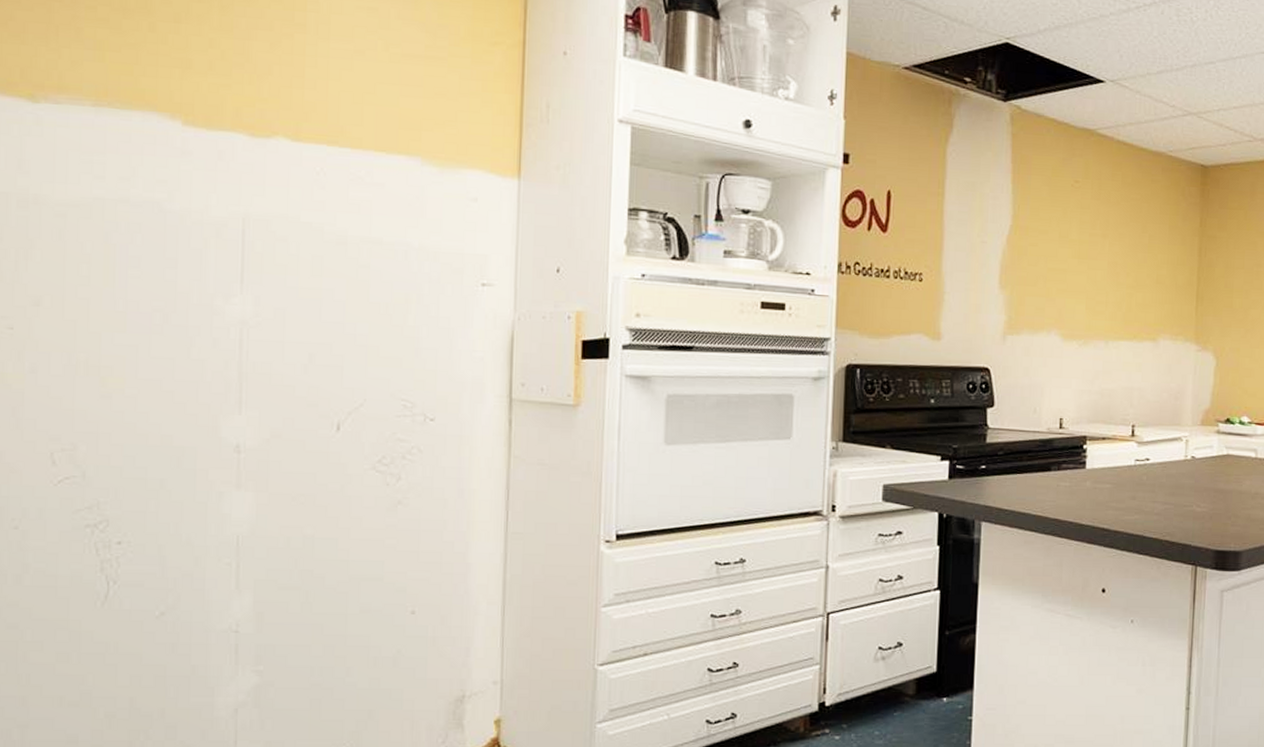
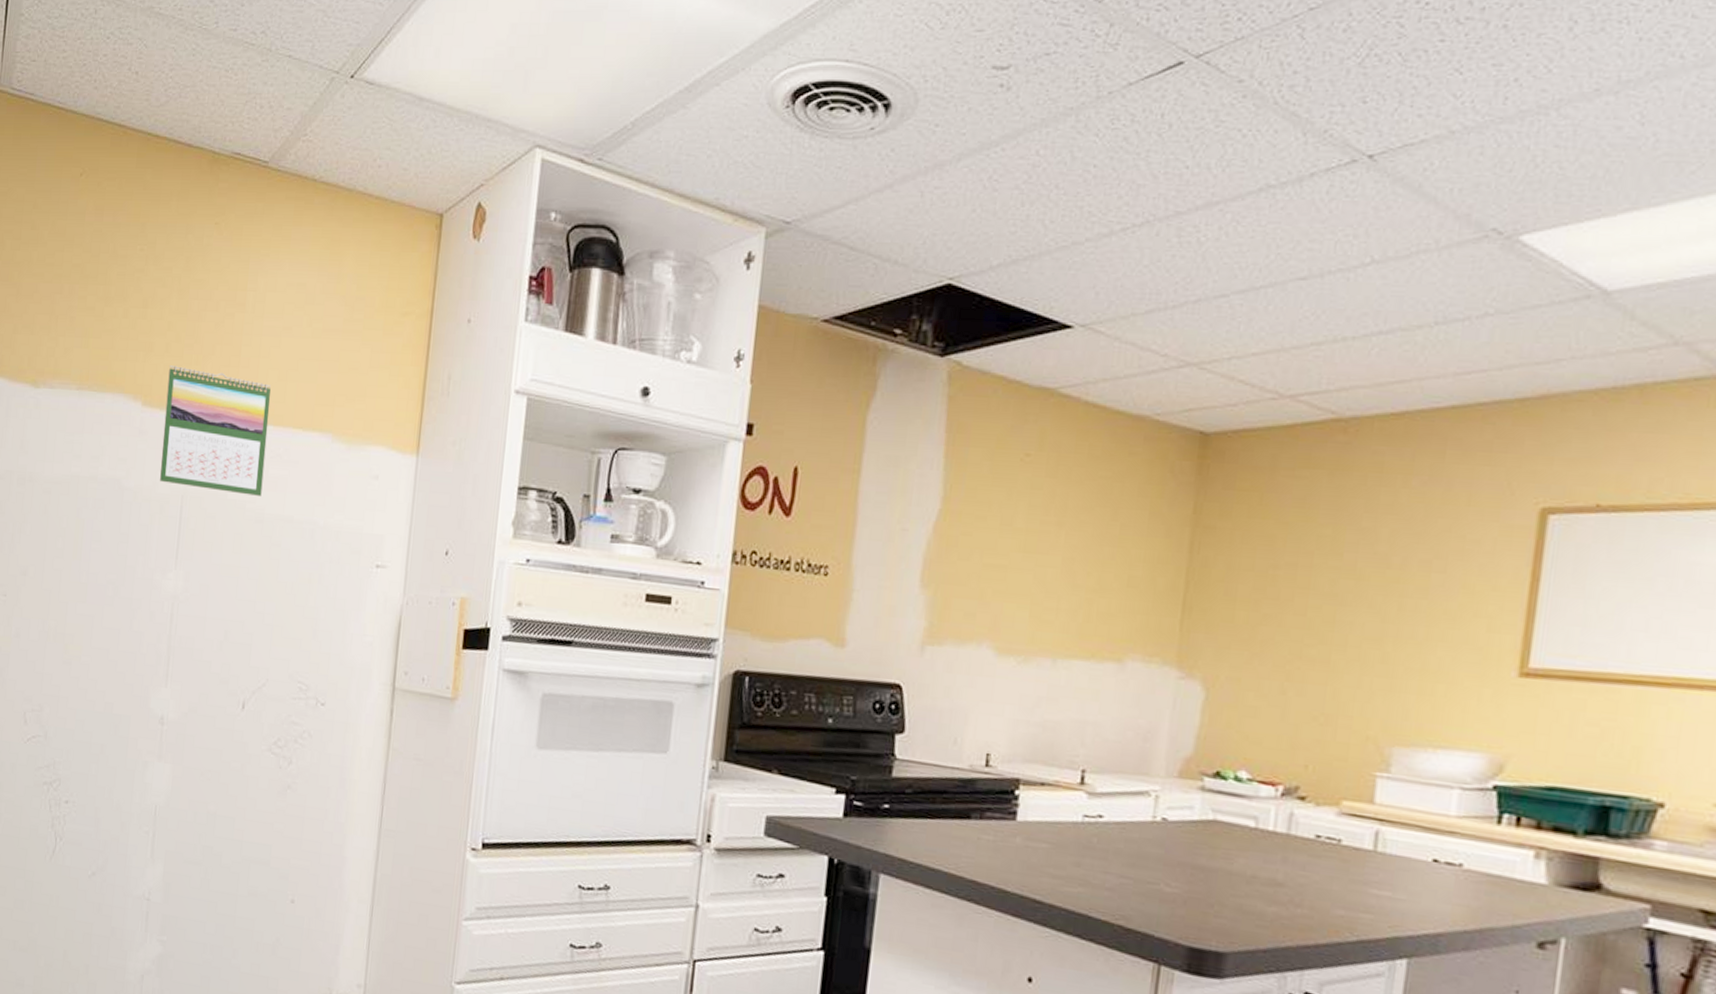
calendar: none [212,84,345,218] -> present [160,365,271,496]

